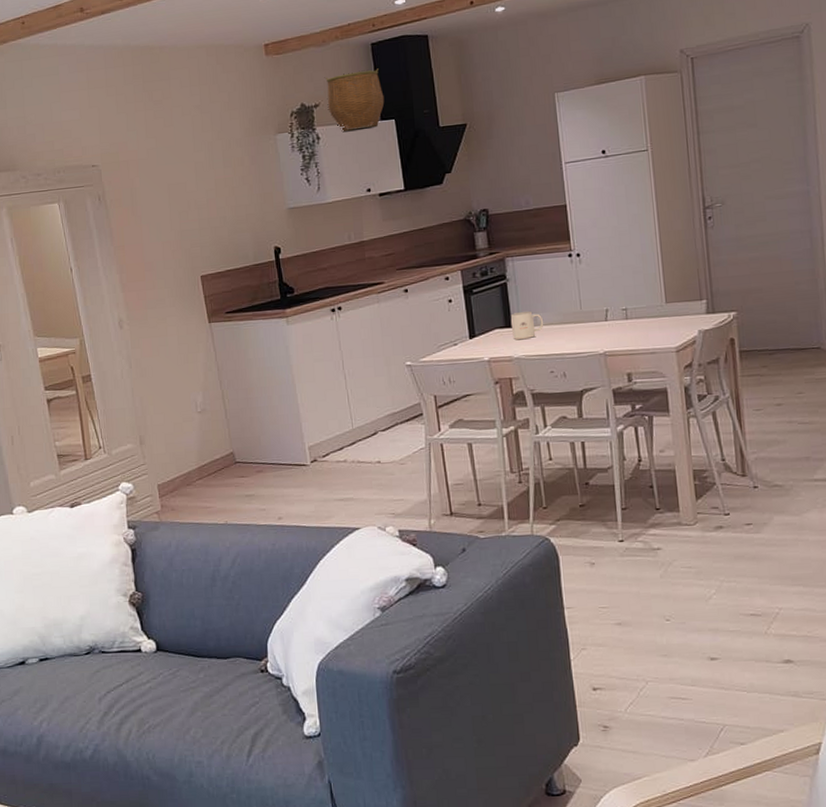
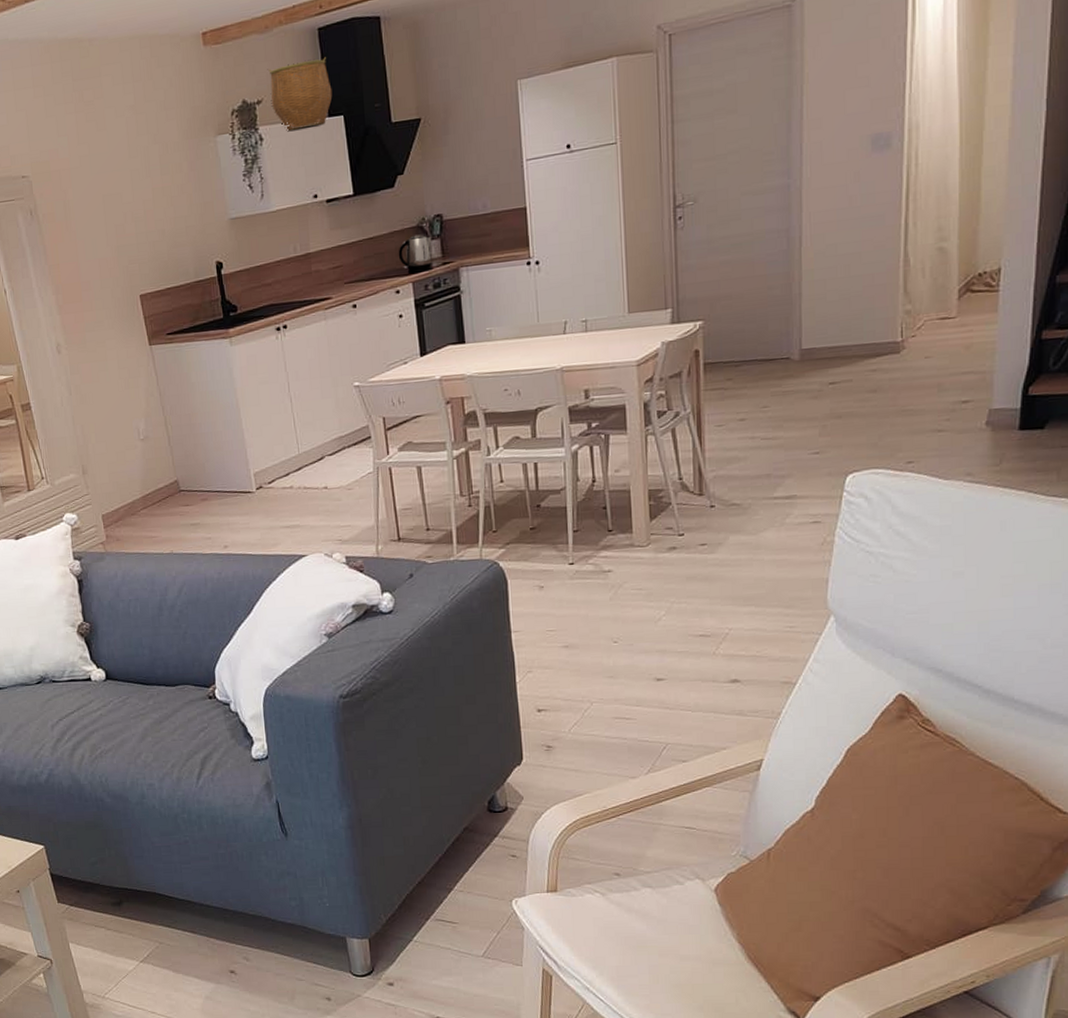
kettle: none [447,226,480,262] -> present [398,234,433,274]
mug: present [510,310,544,340] -> none [463,325,499,357]

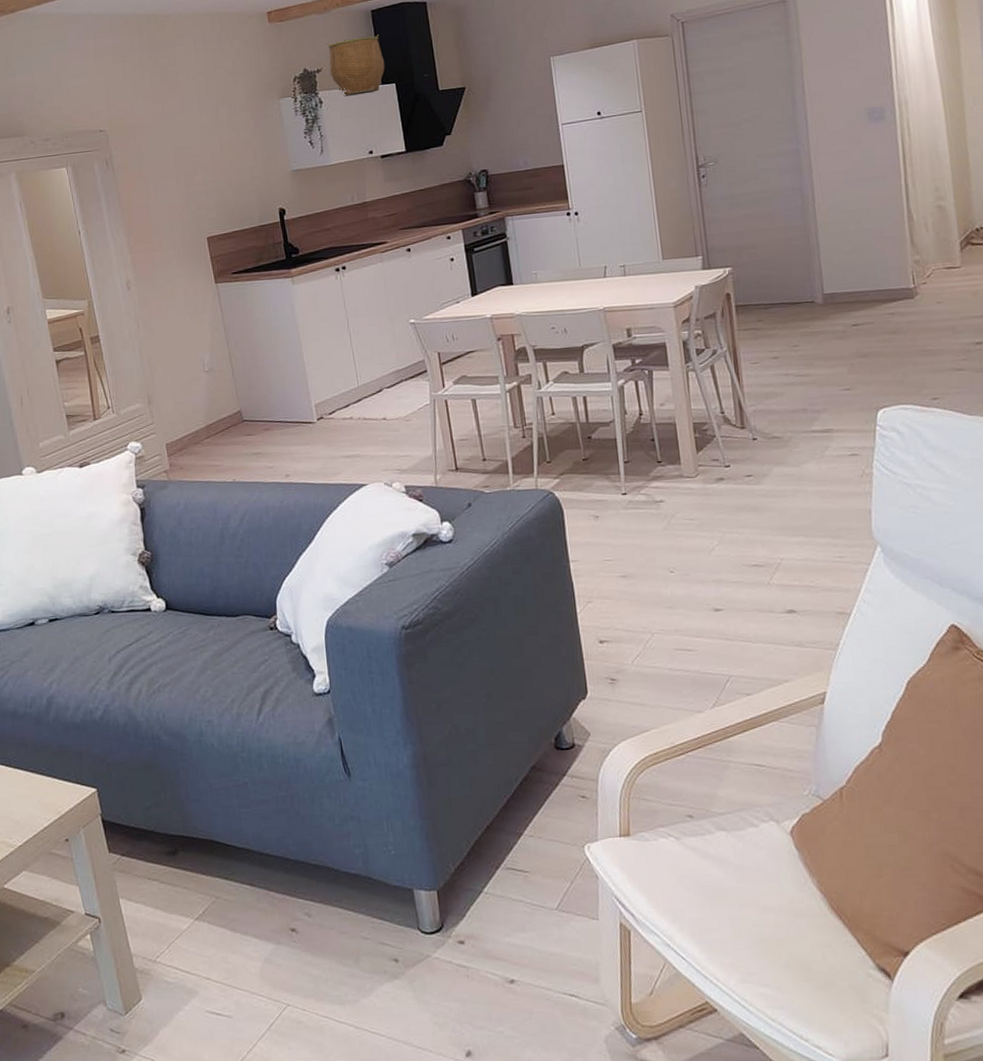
kettle: present [398,234,433,274] -> none [448,187,480,222]

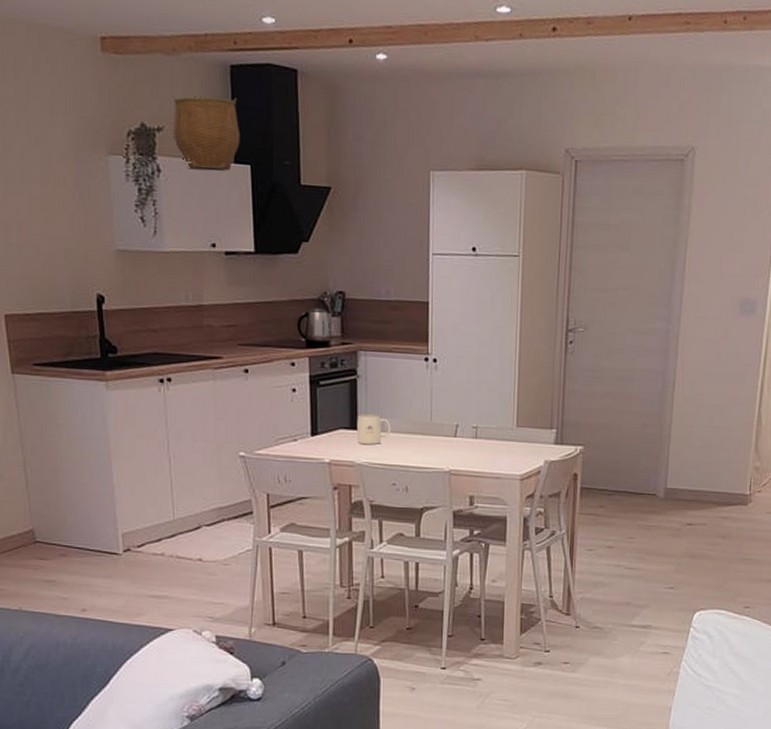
kettle: none [448,187,480,222] -> present [296,308,333,349]
mug: none [511,268,544,297] -> present [356,413,392,445]

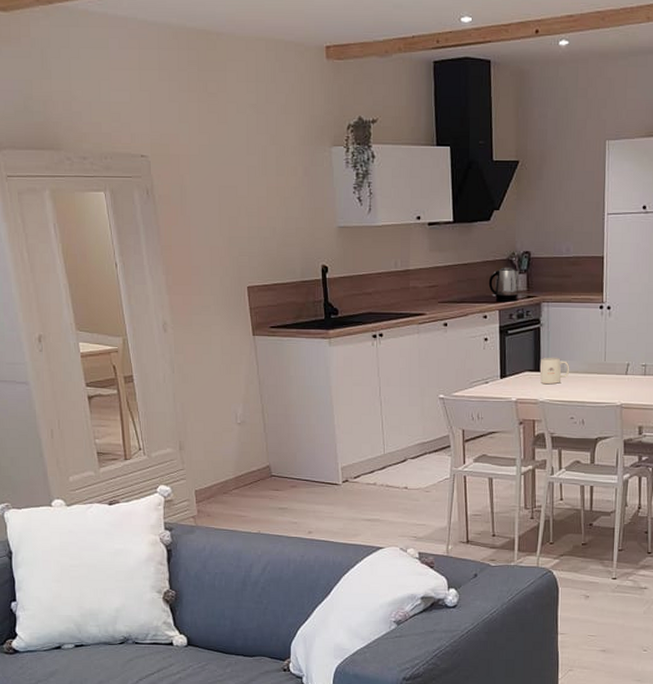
basket: present [172,95,241,172] -> none [385,89,442,154]

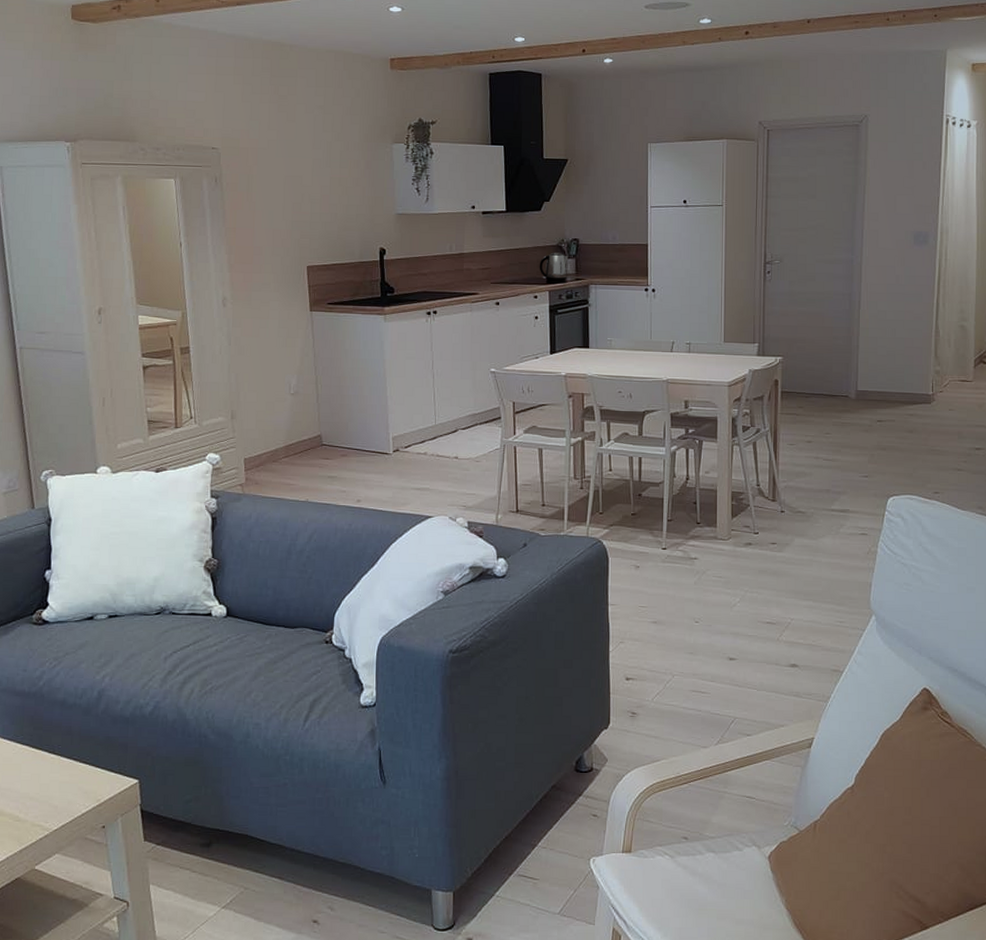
mug: present [539,357,570,385] -> none [588,334,618,360]

